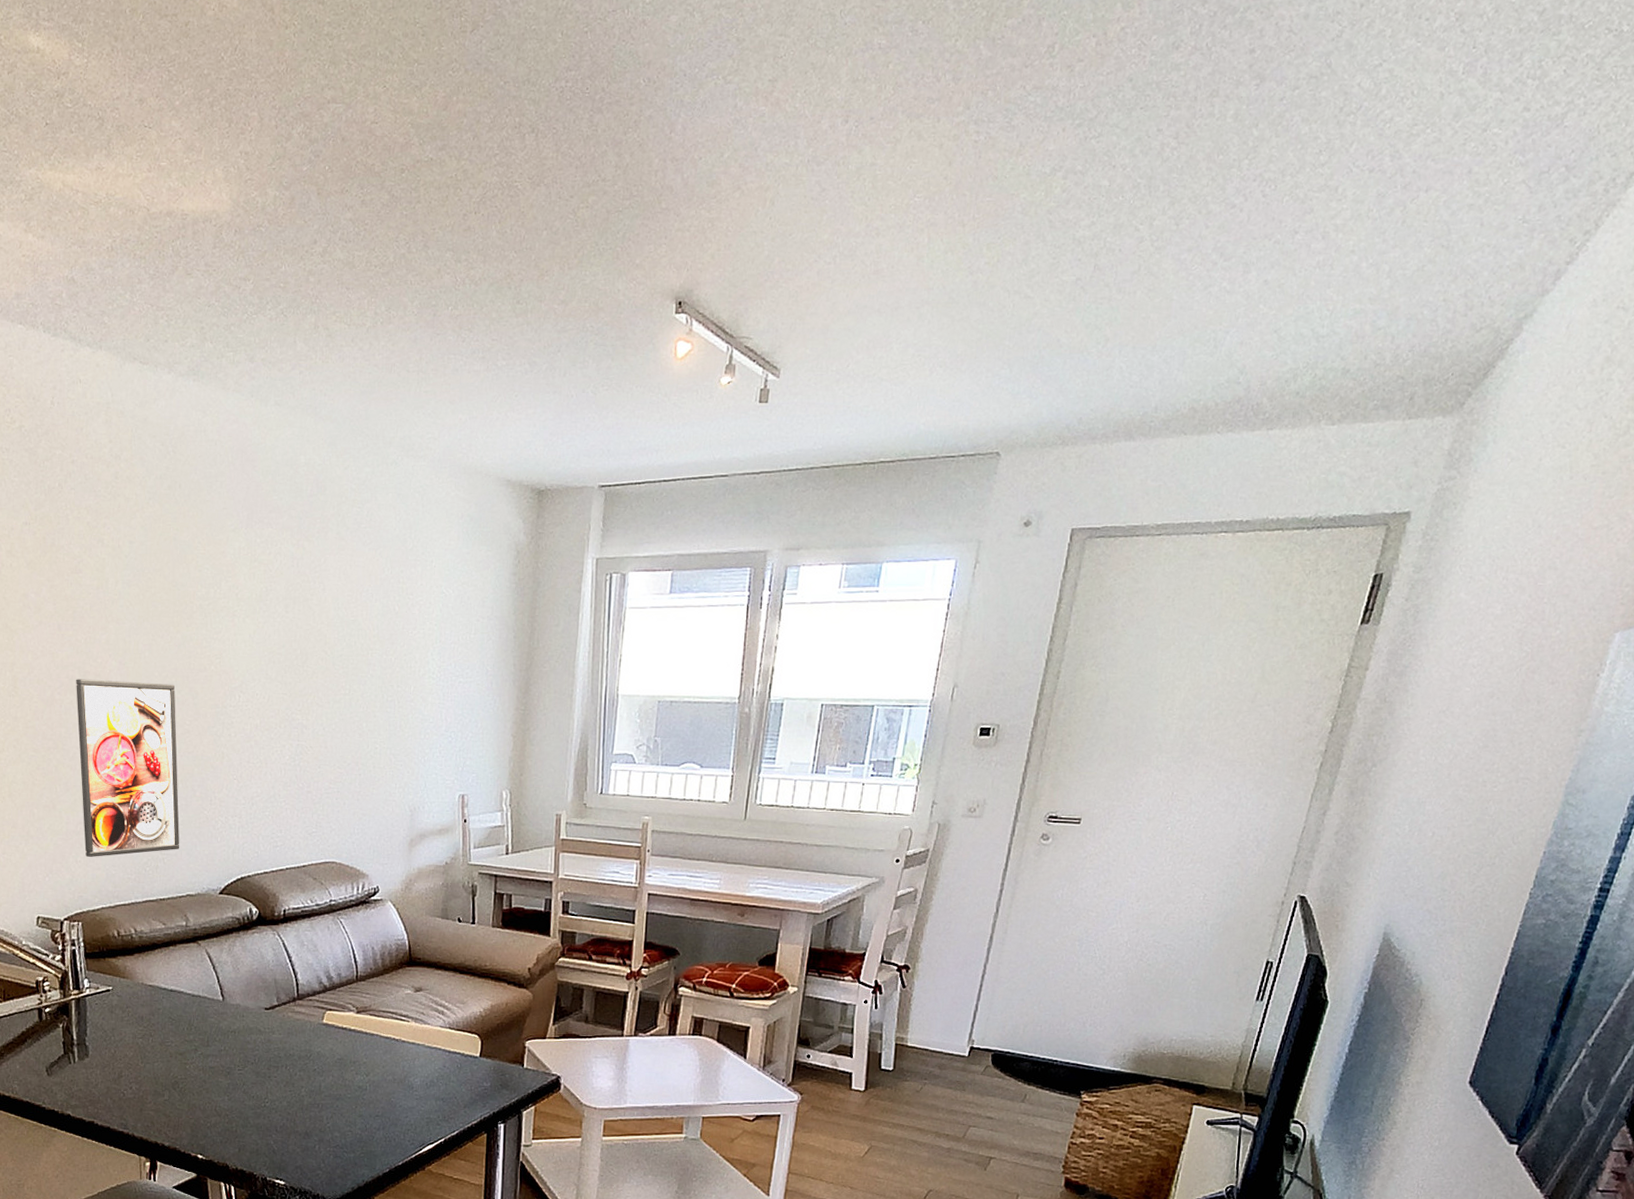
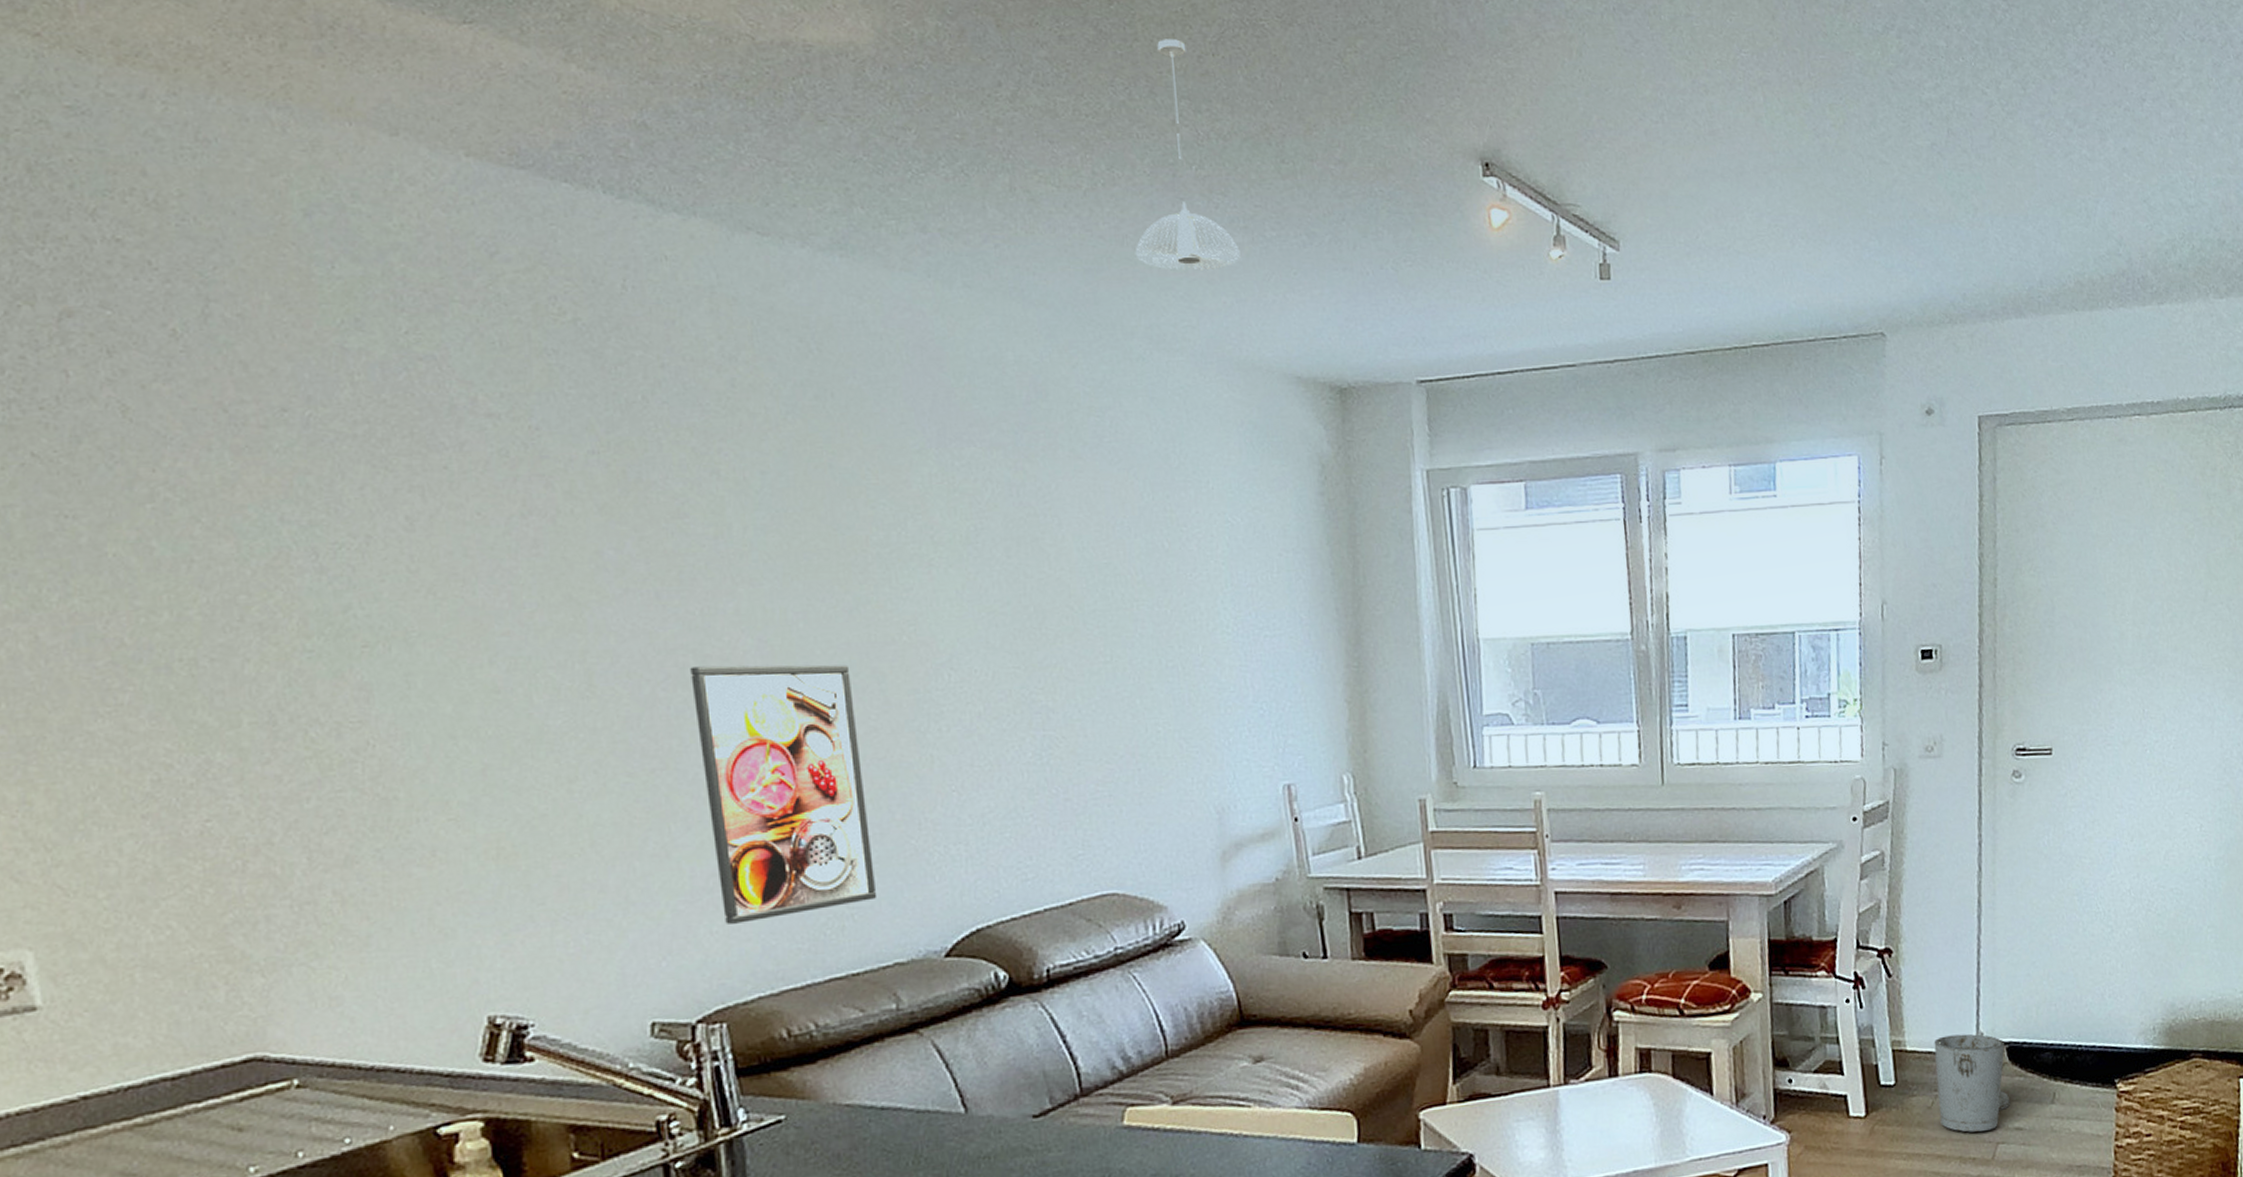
pendant light: none [399,200,477,393] -> present [1135,39,1241,271]
trash can: none [925,1038,991,1115] -> present [1934,1034,2011,1133]

